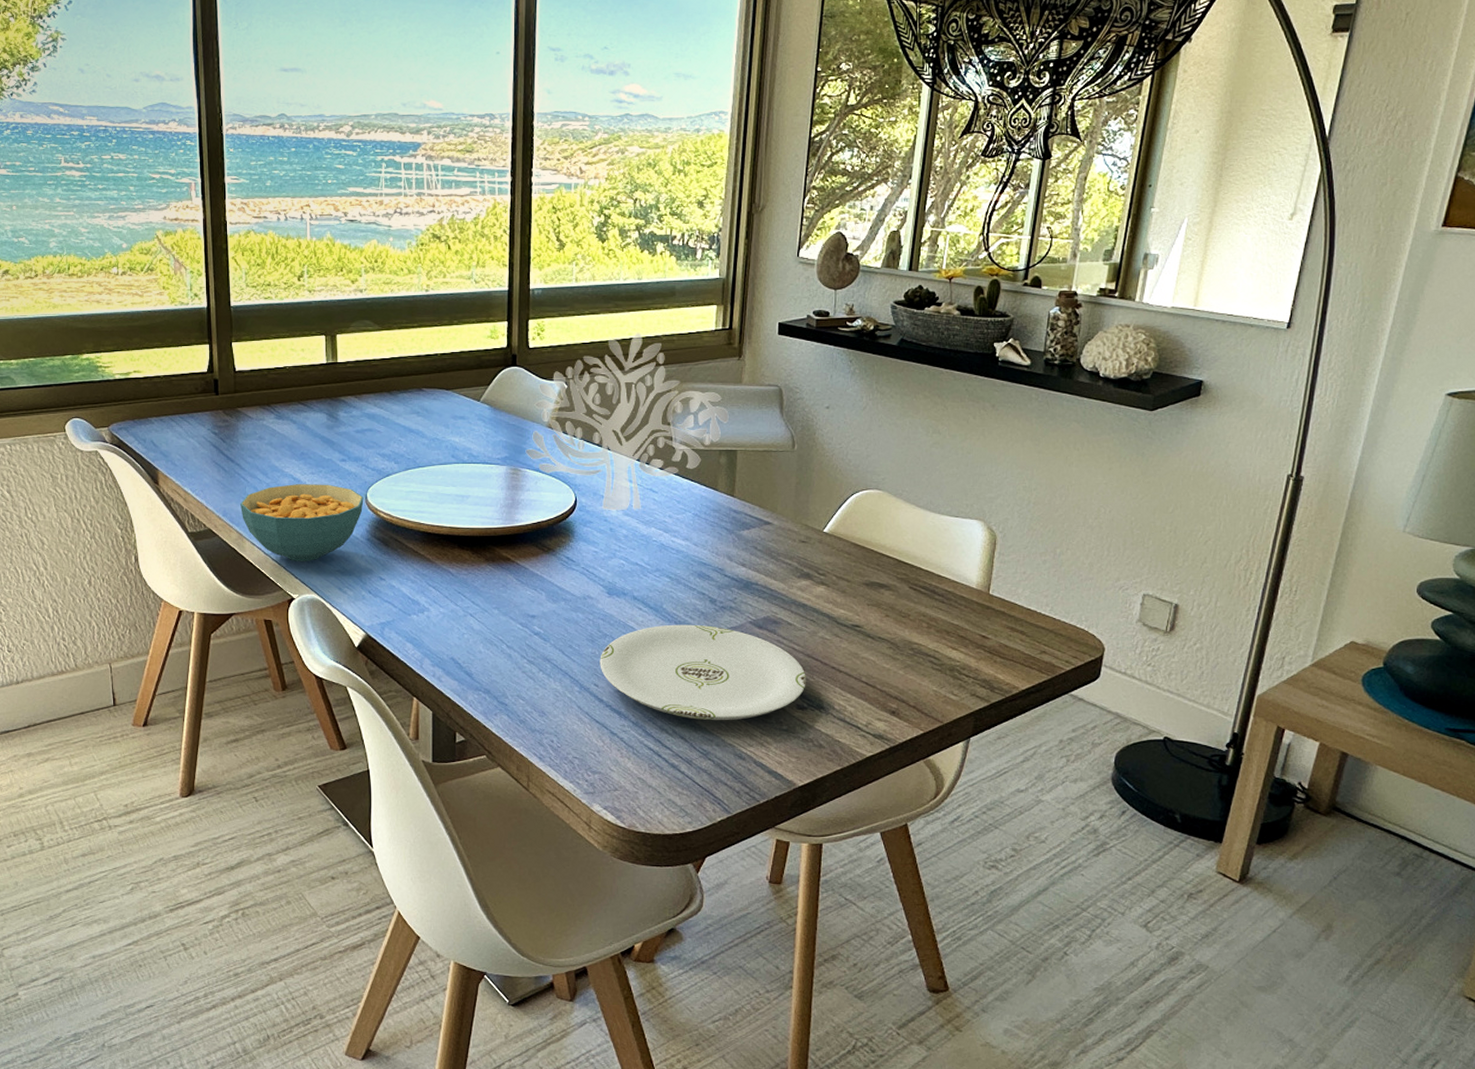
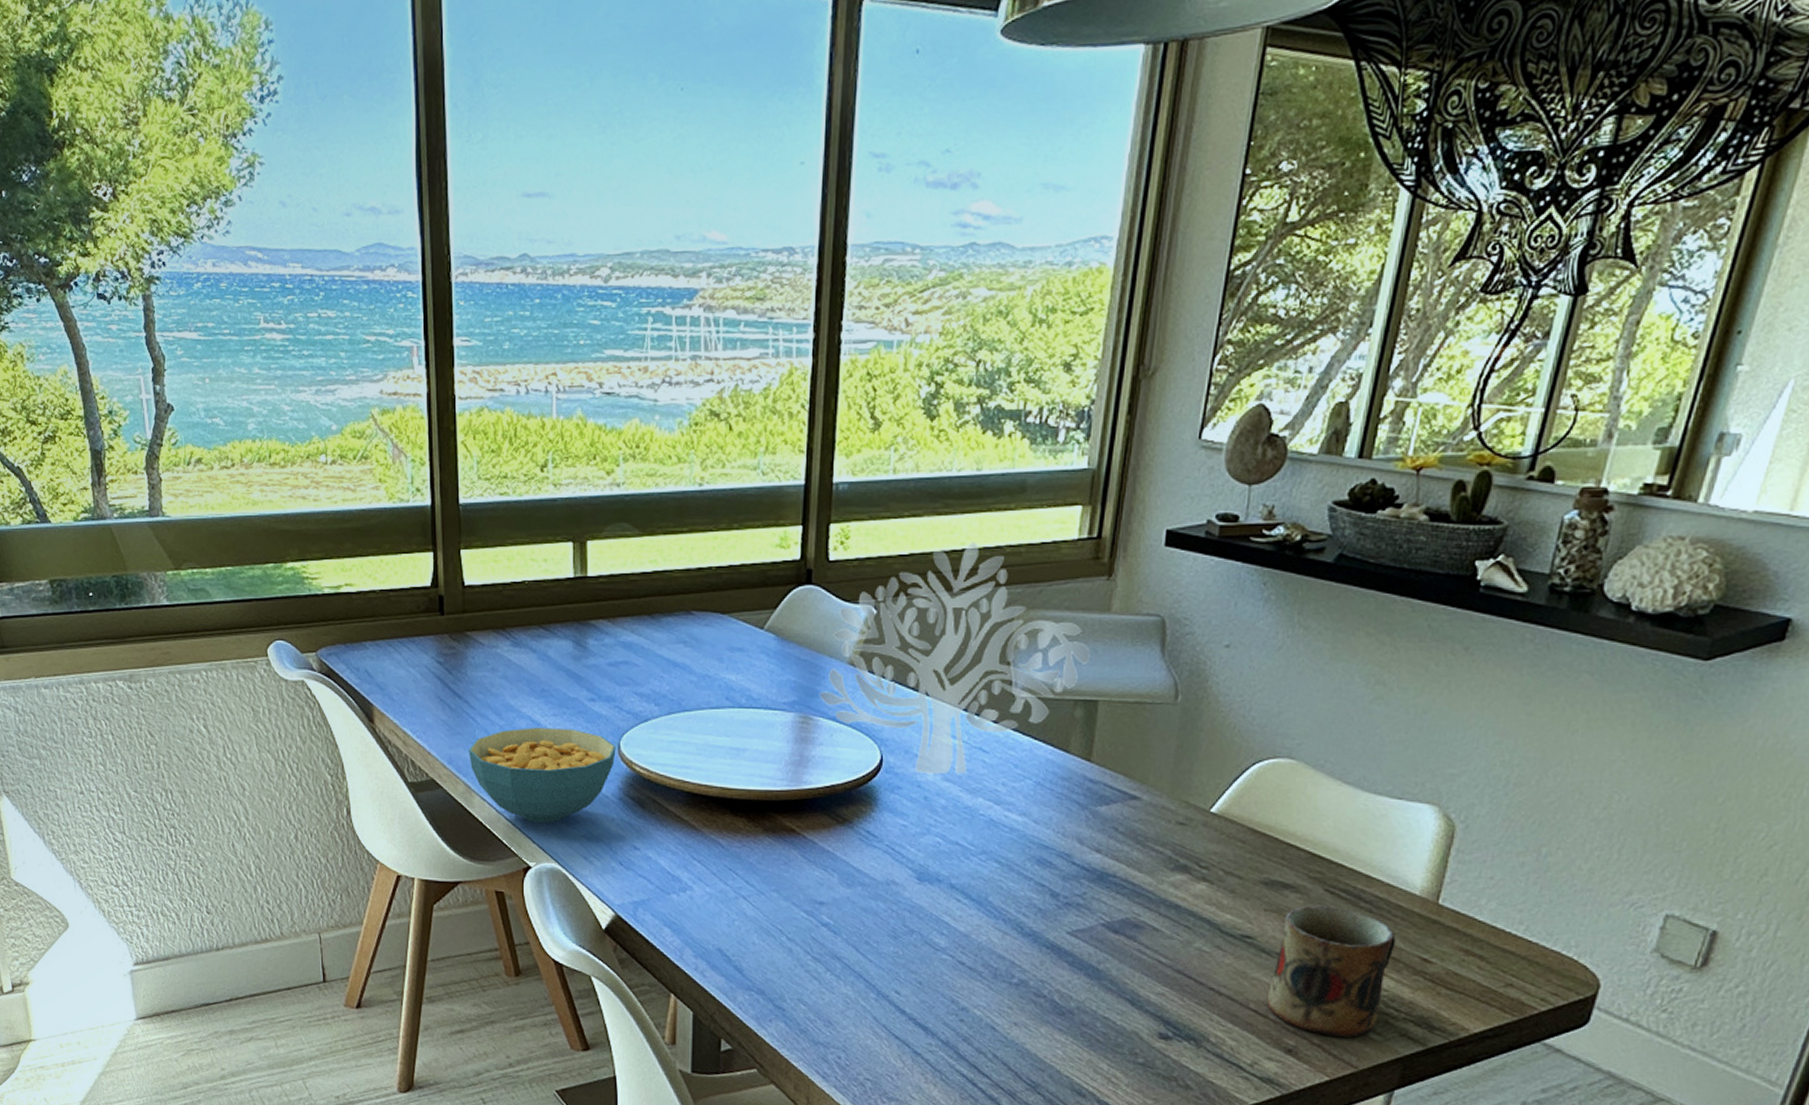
plate: present [600,624,806,721] -> none [903,922,1174,1047]
mug: none [874,599,962,699] -> present [1266,905,1396,1037]

